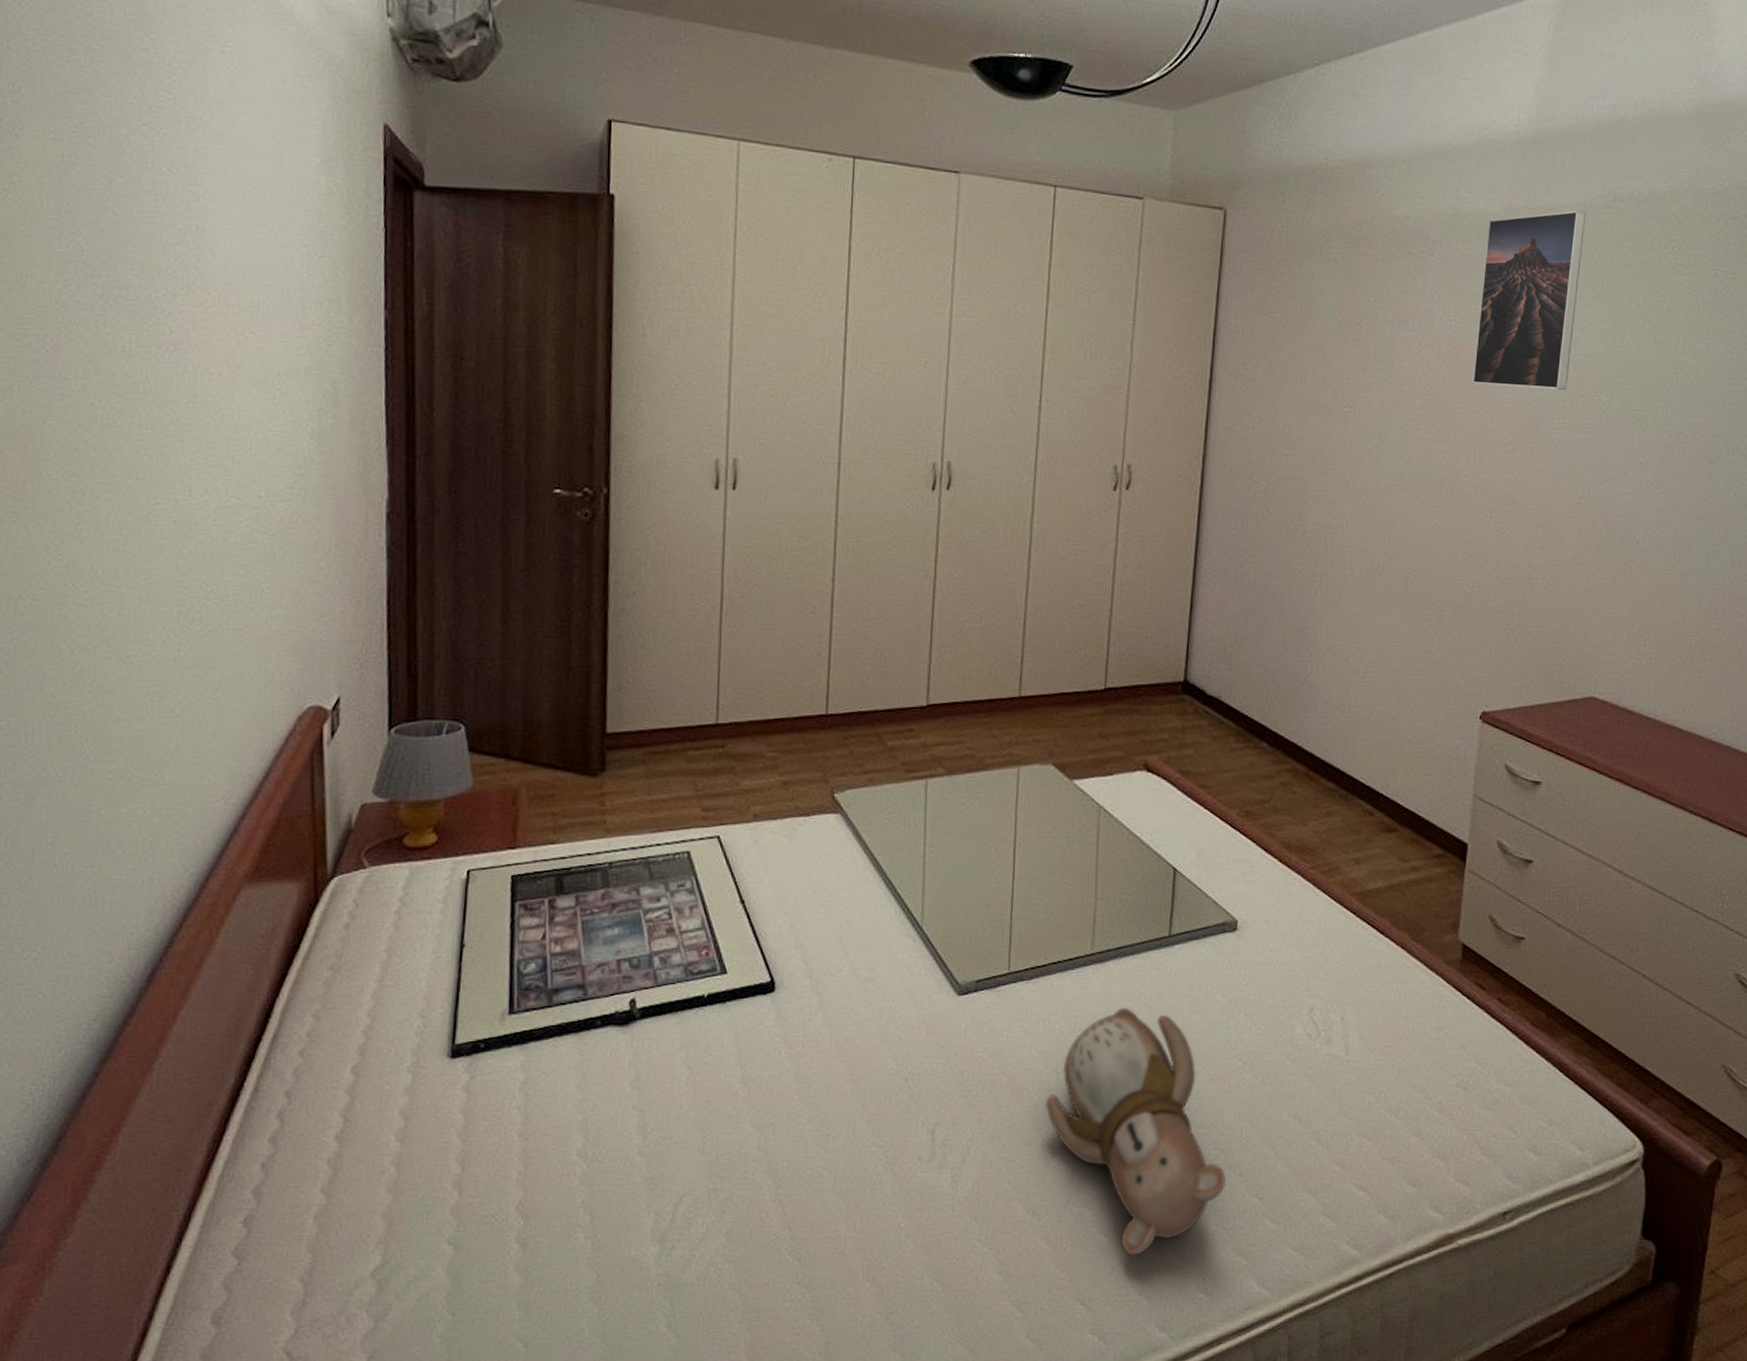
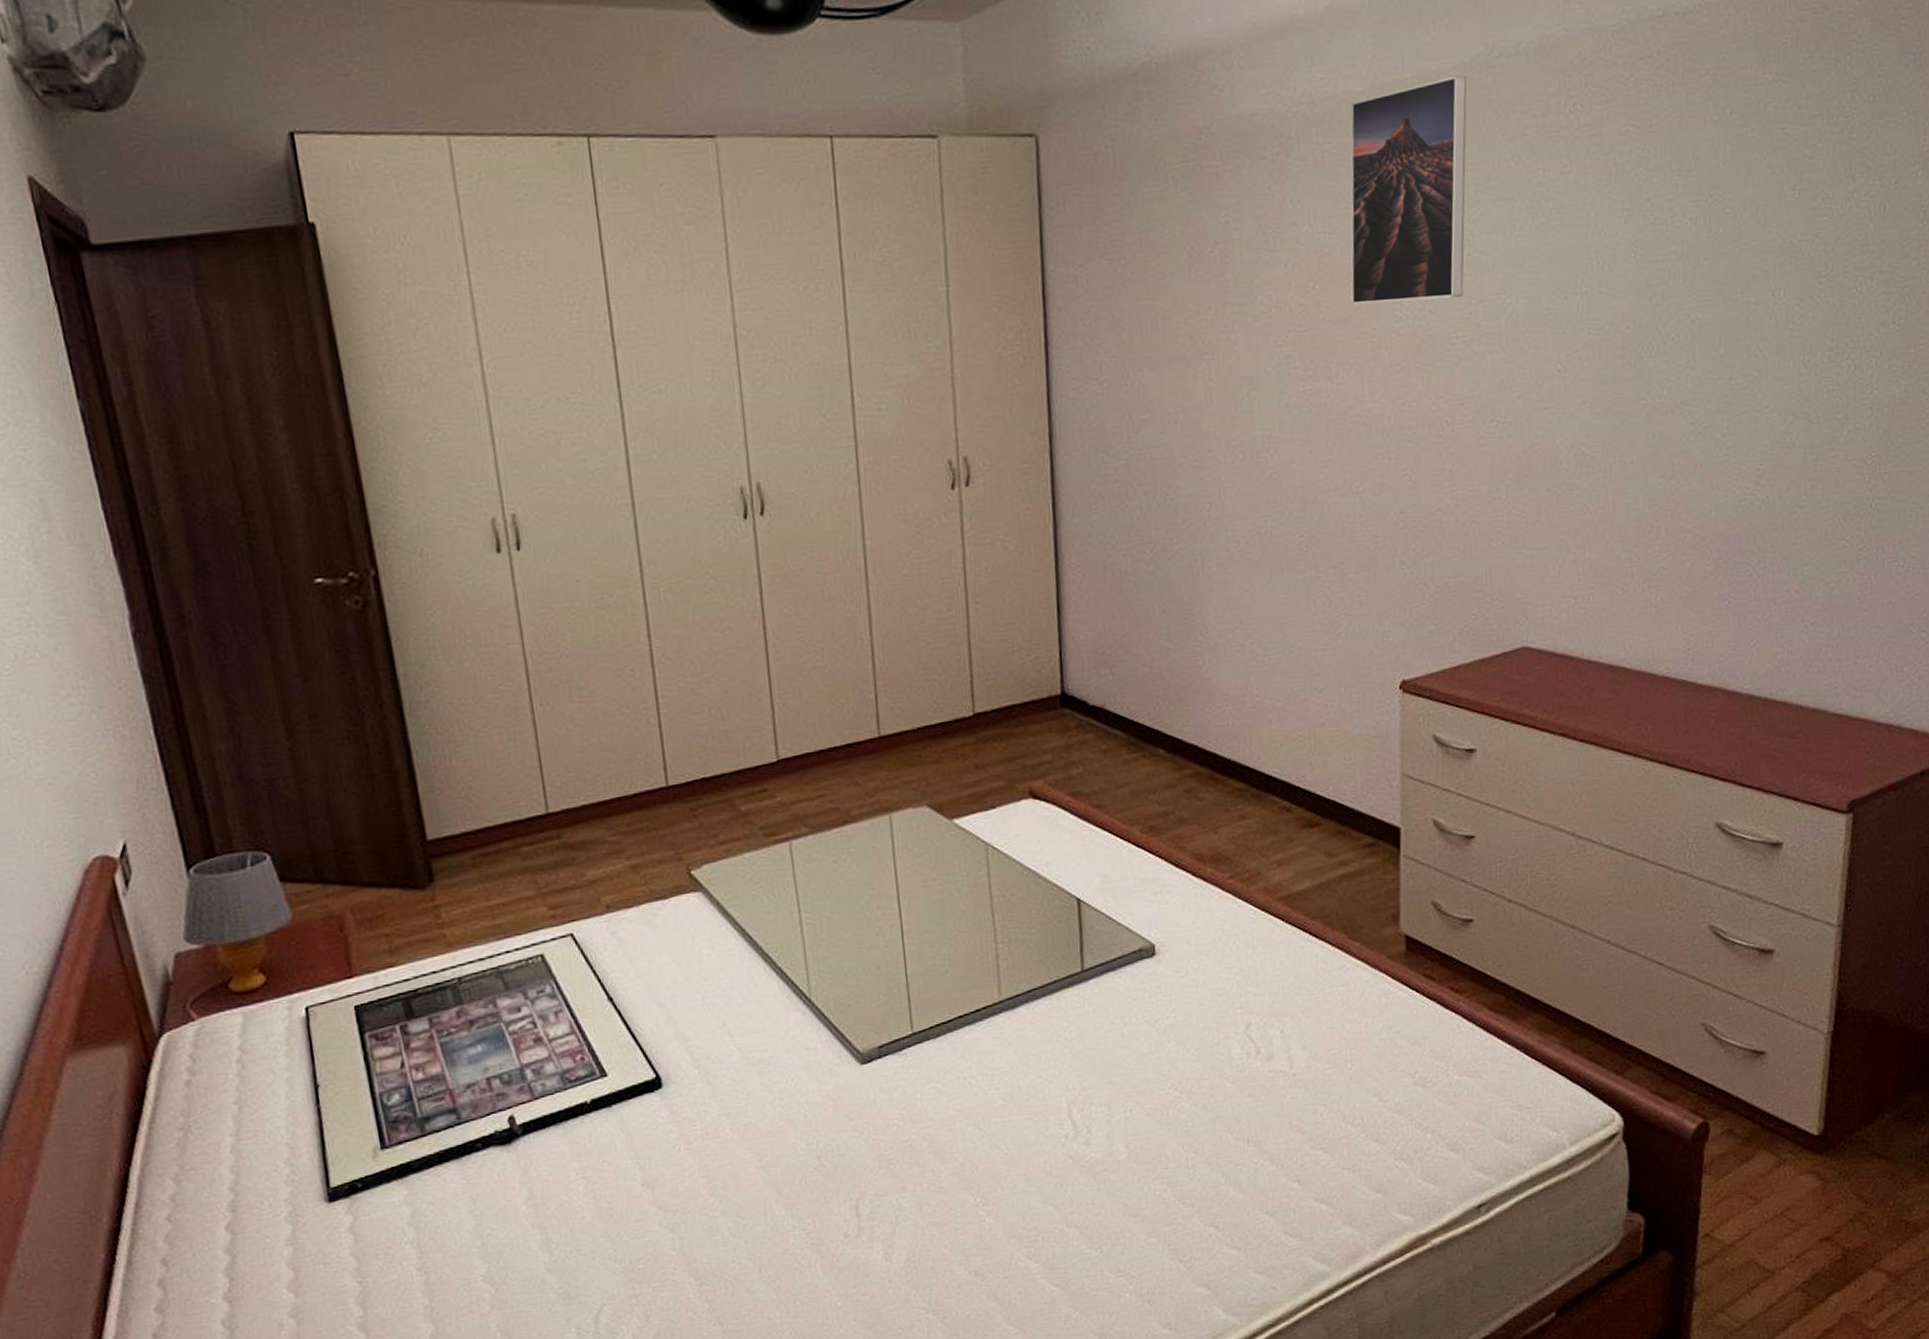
teddy bear: present [1044,1007,1227,1256] -> none [972,1051,1177,1302]

